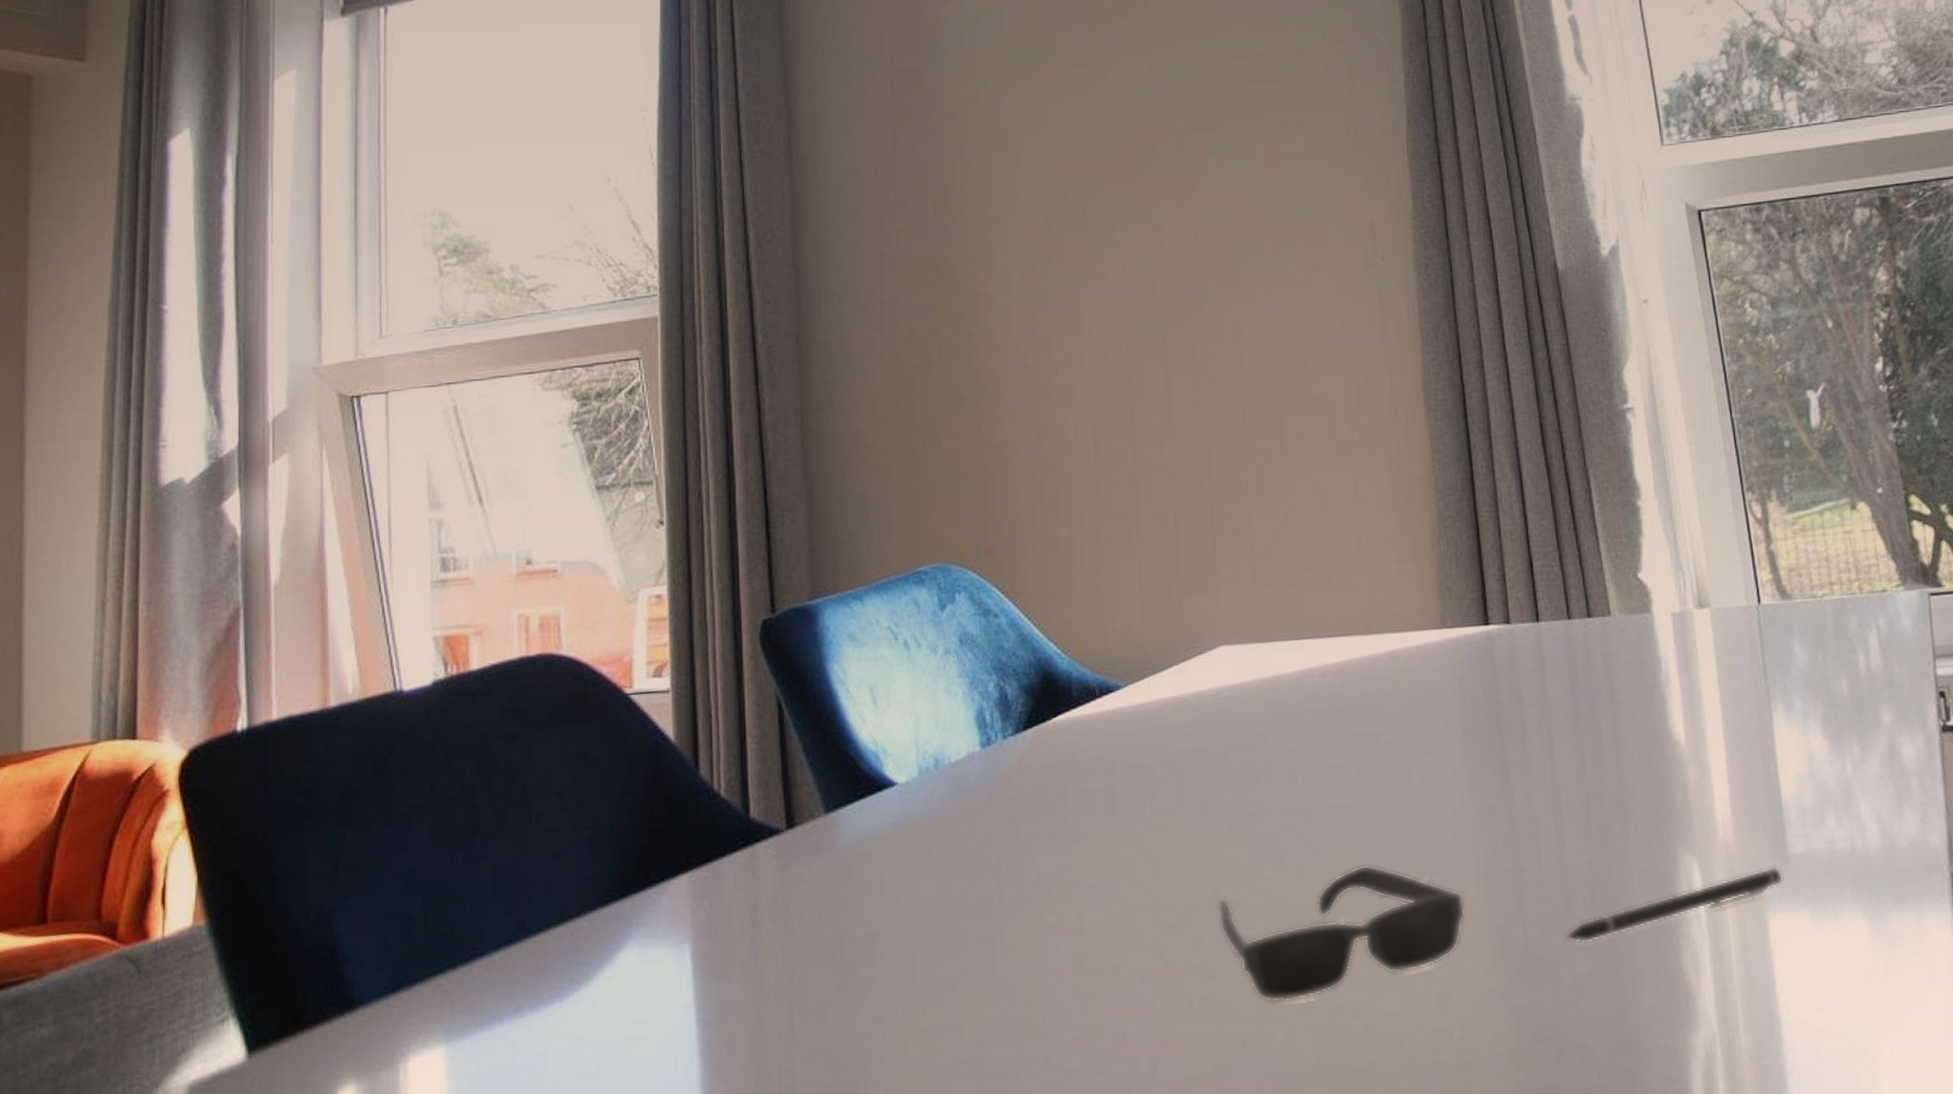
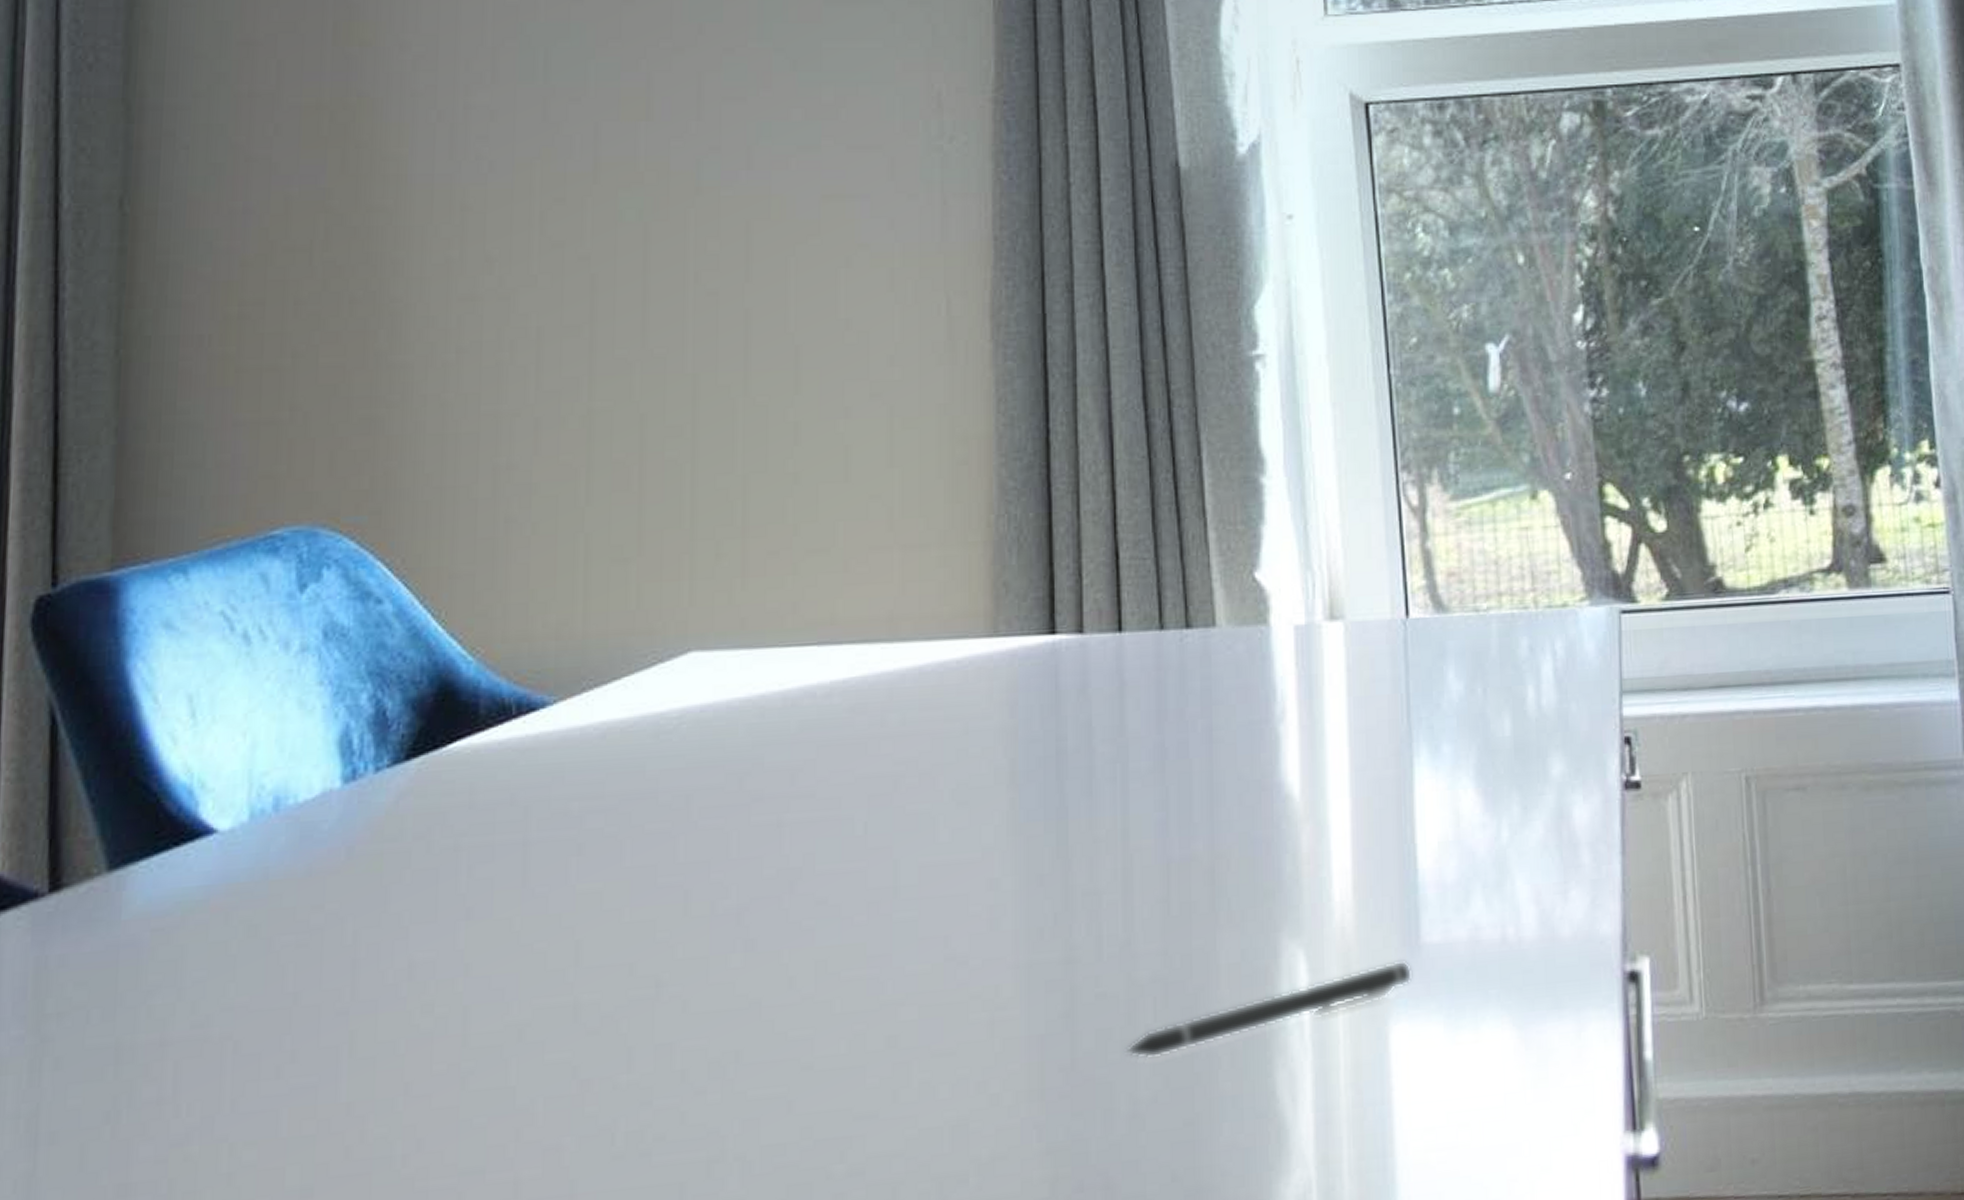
glasses: present [1217,865,1466,1002] -> none [660,952,996,1137]

